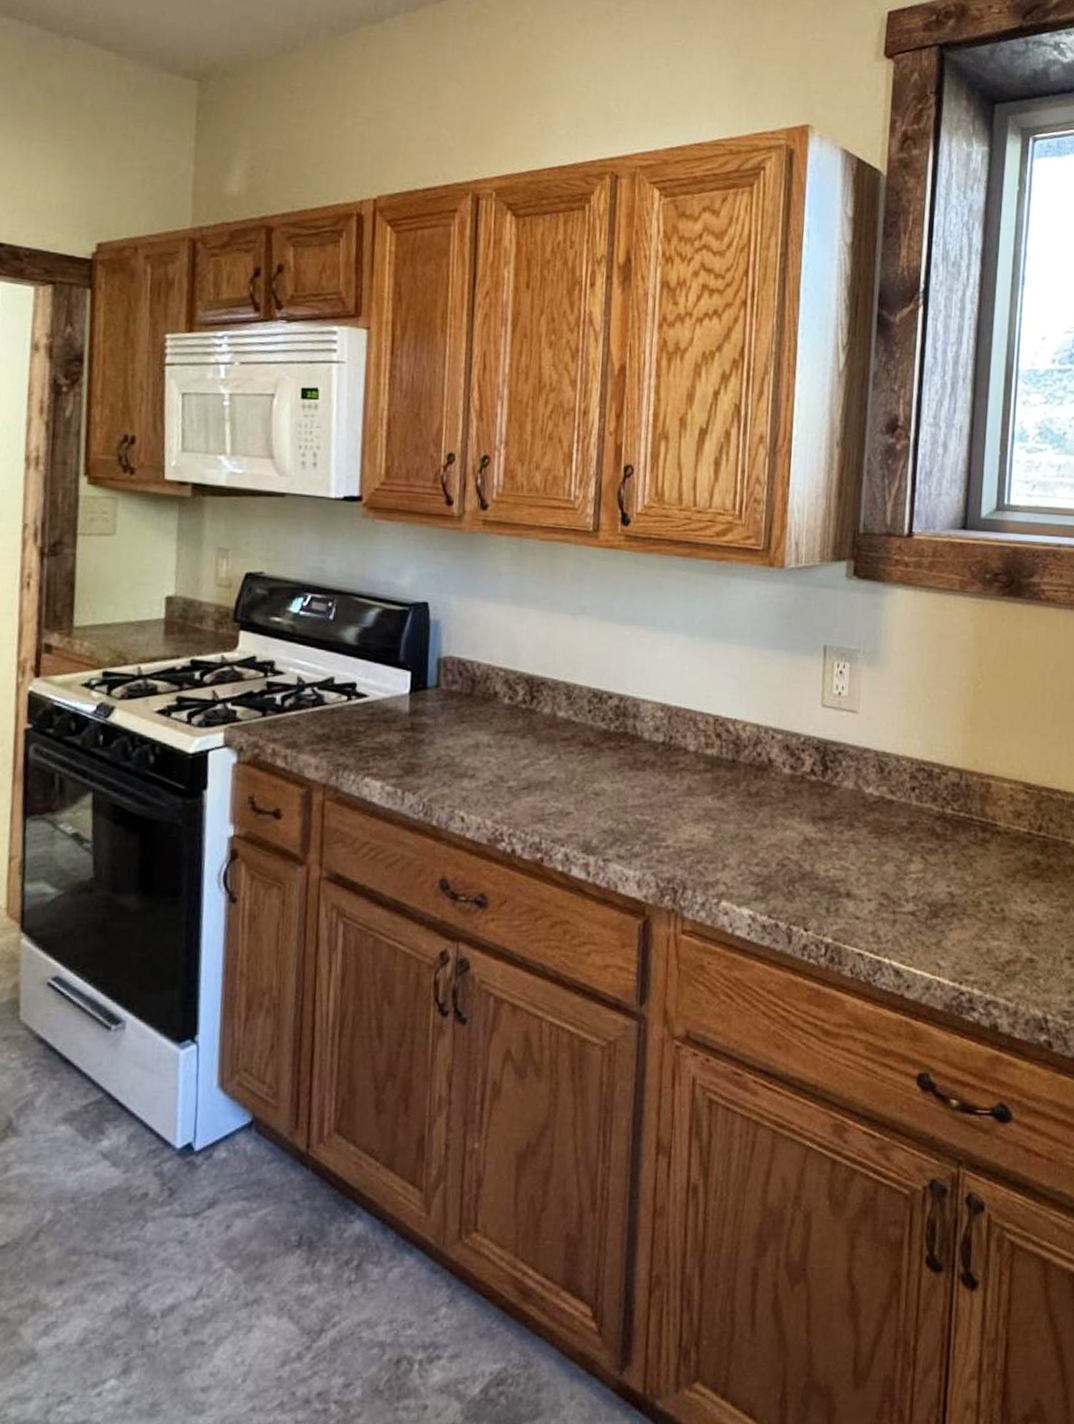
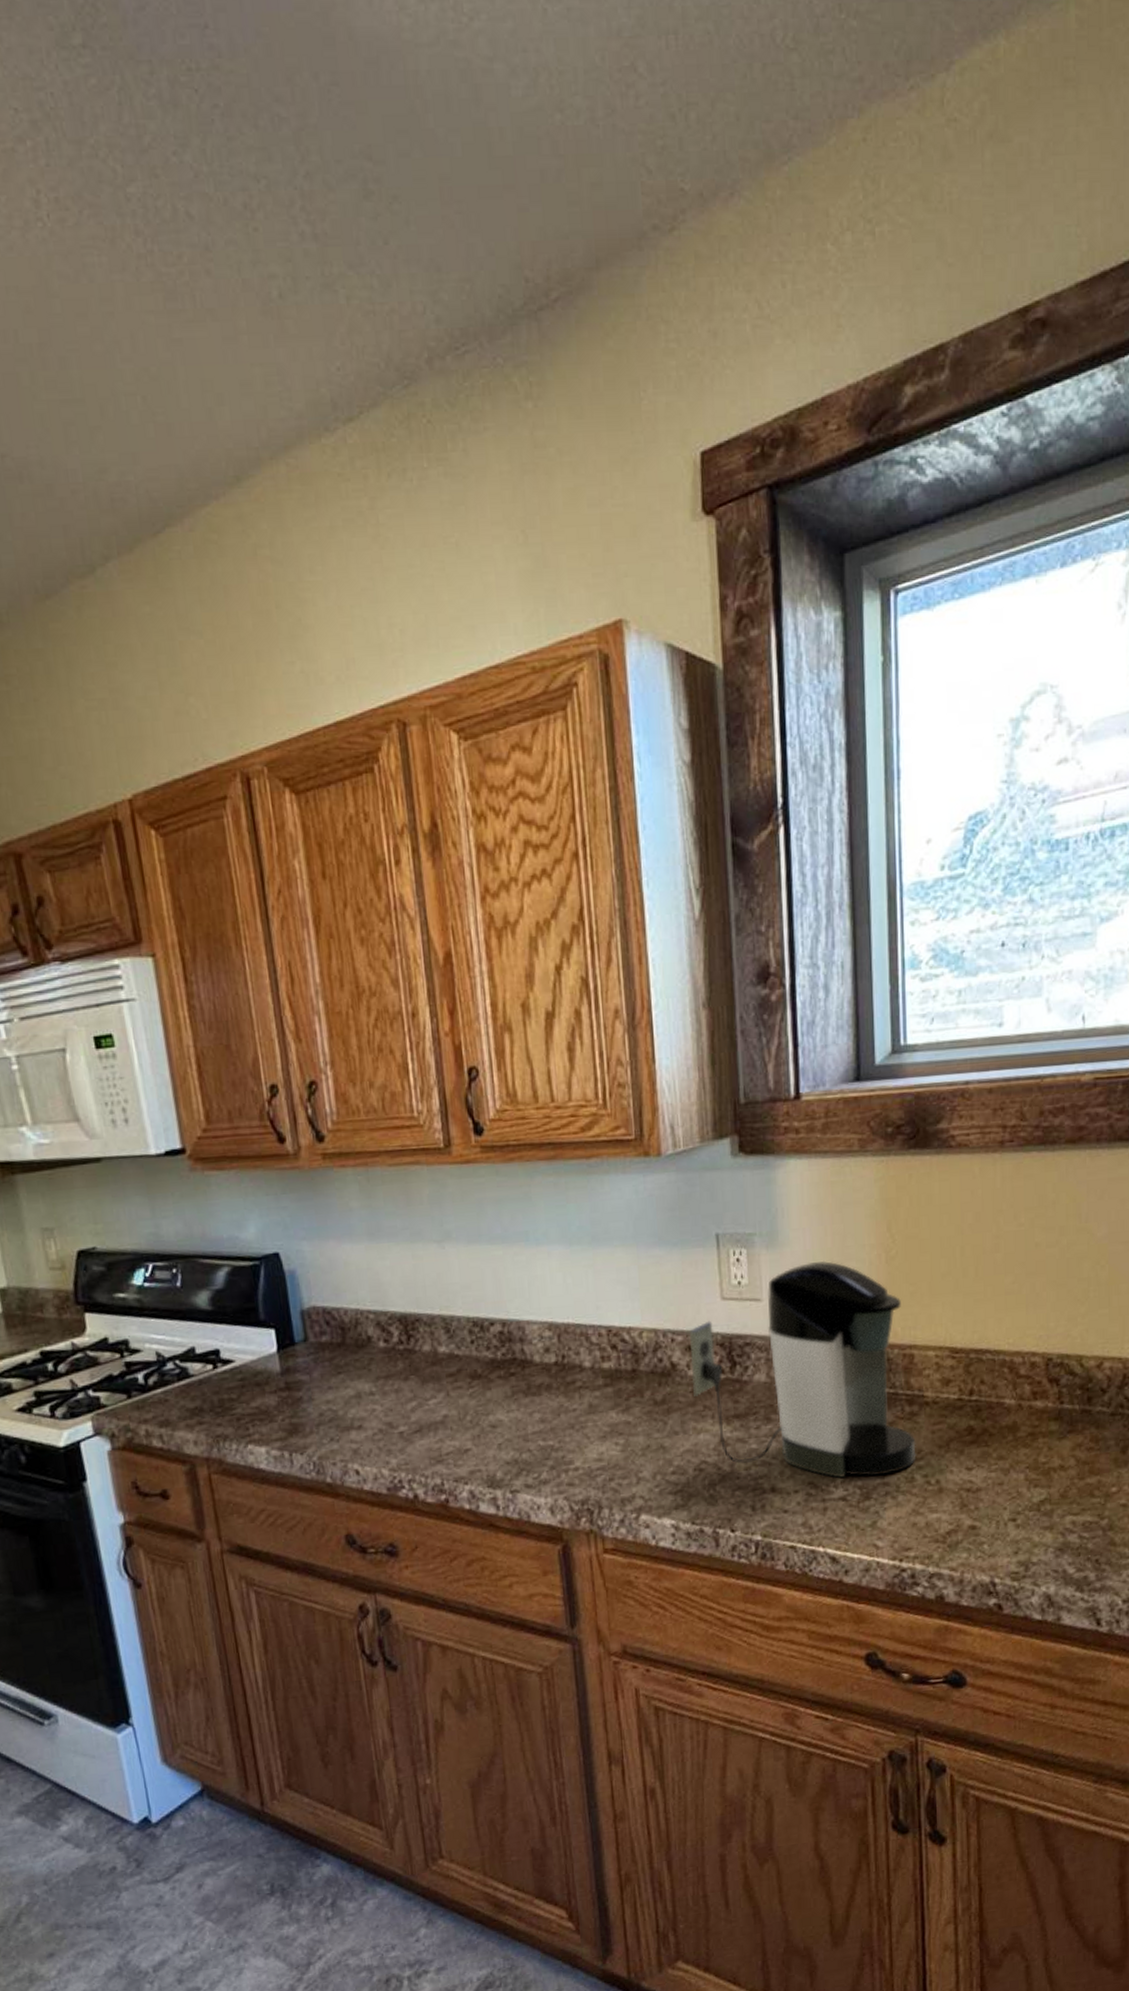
coffee maker: none [785,684,985,896] -> present [690,1260,916,1478]

